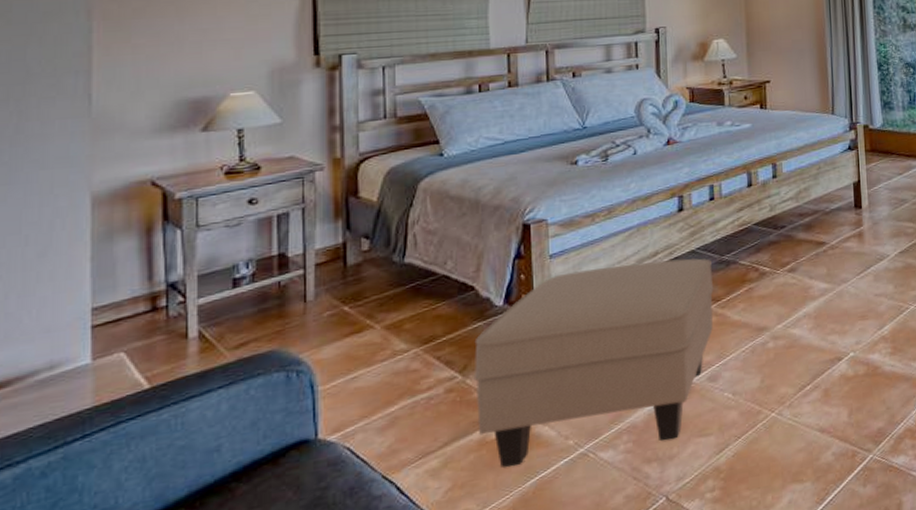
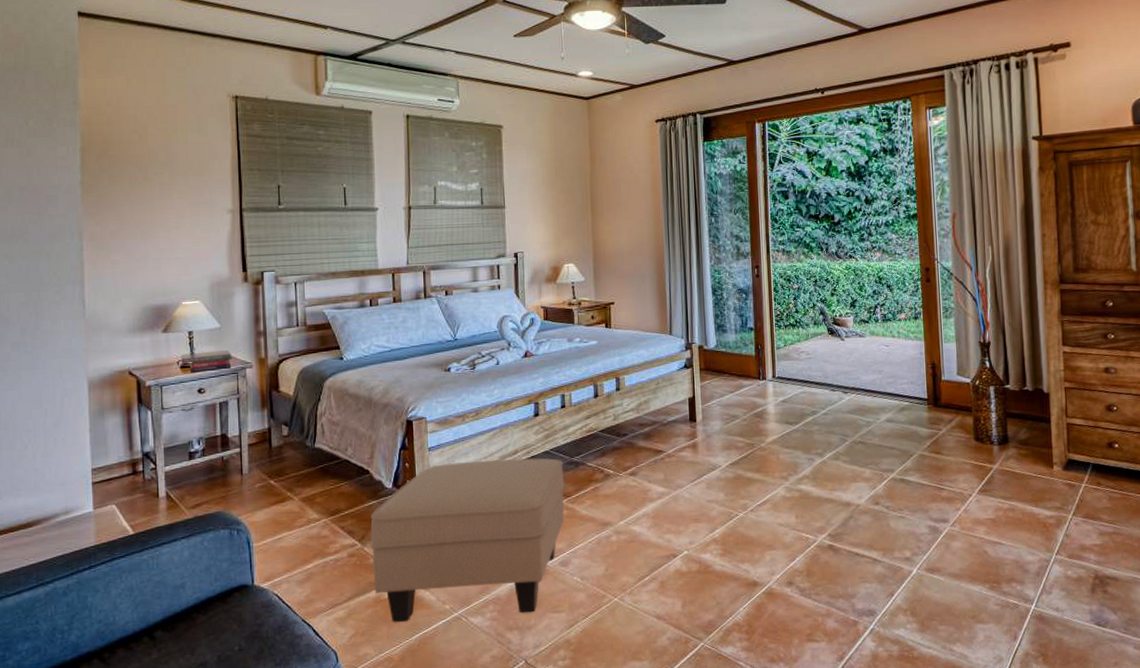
books: none [225,150,297,180] -> present [180,350,233,373]

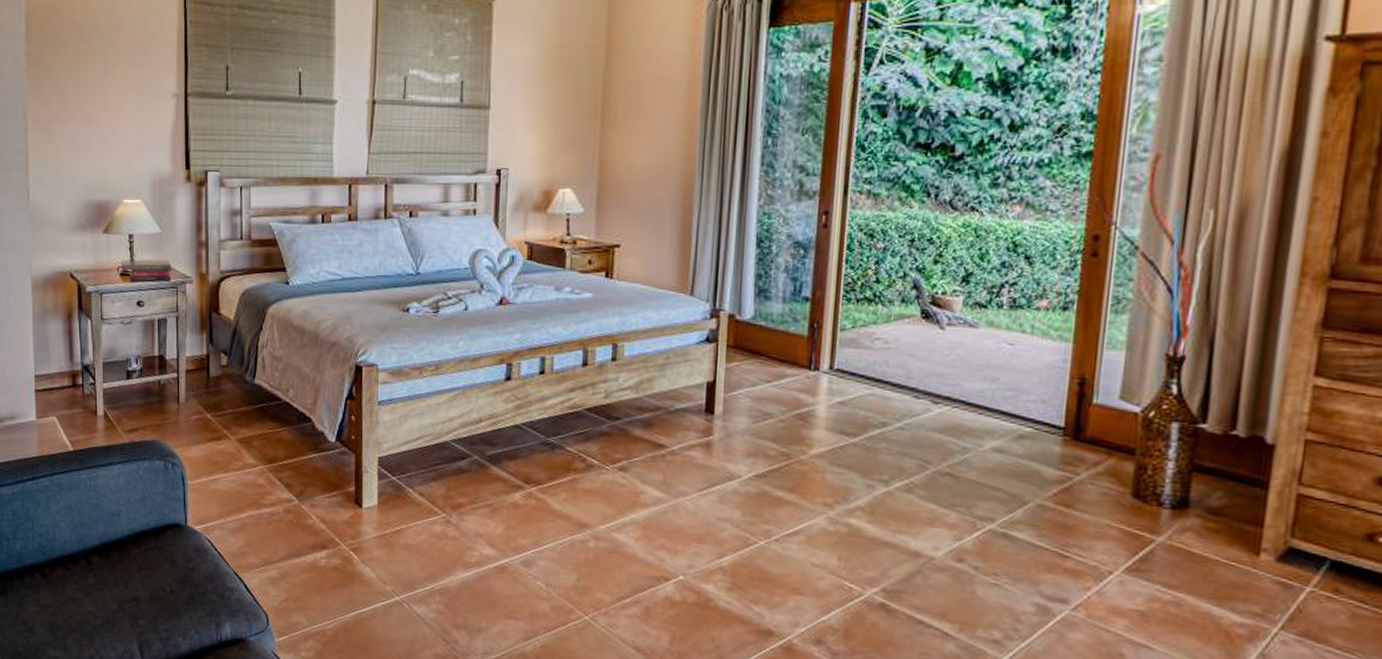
ottoman: present [370,458,565,622] -> none [308,422,537,613]

